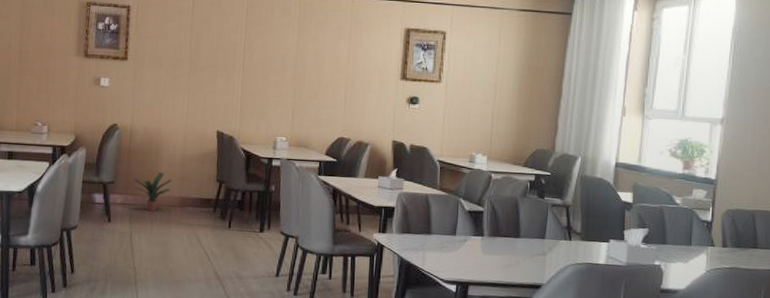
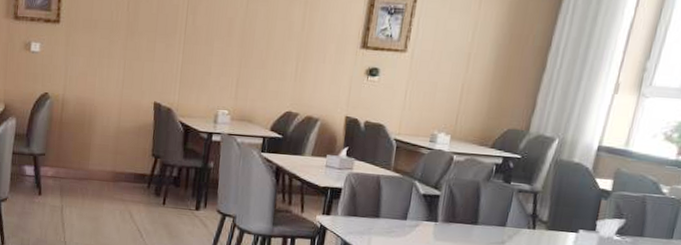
potted plant: present [134,172,173,211] -> none [65,144,106,185]

